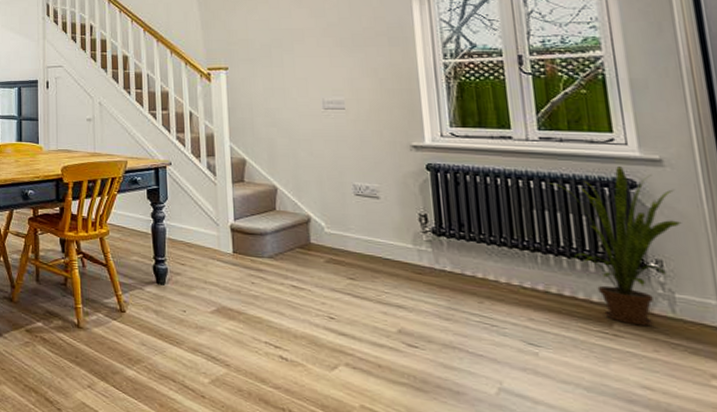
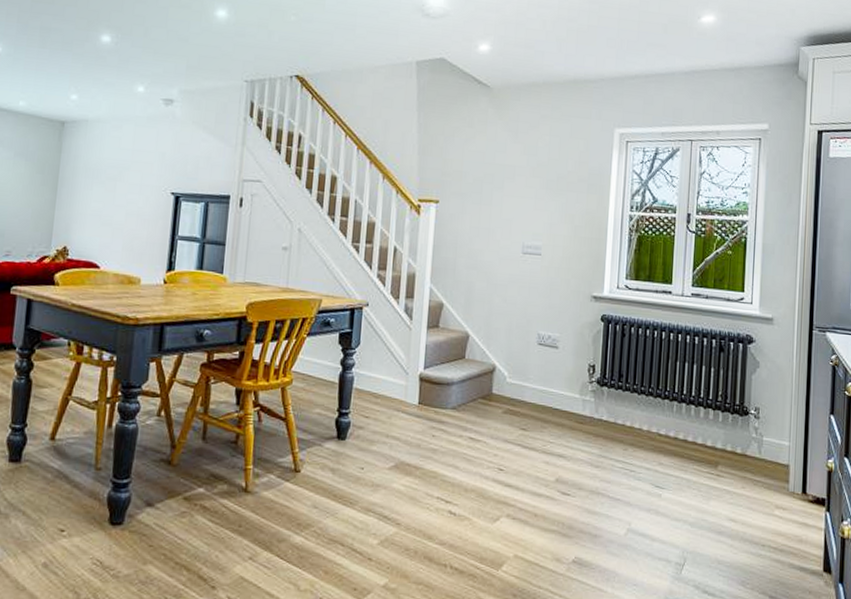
house plant: present [546,166,682,327] -> none [691,323,778,467]

